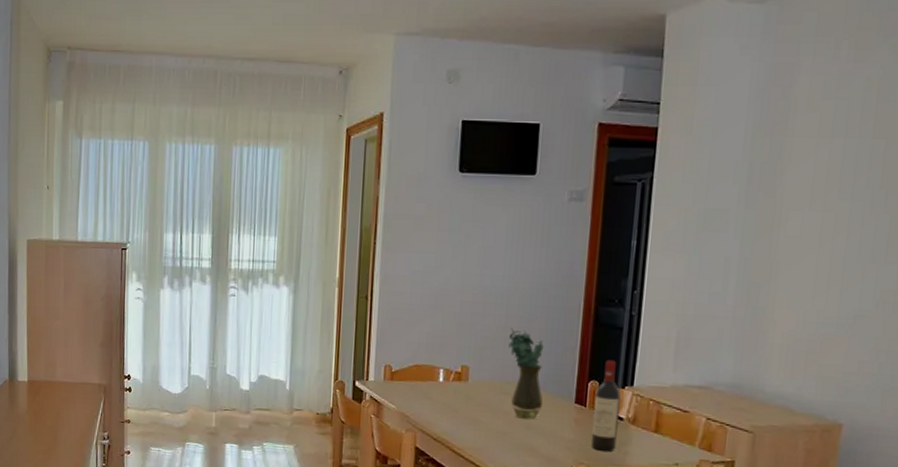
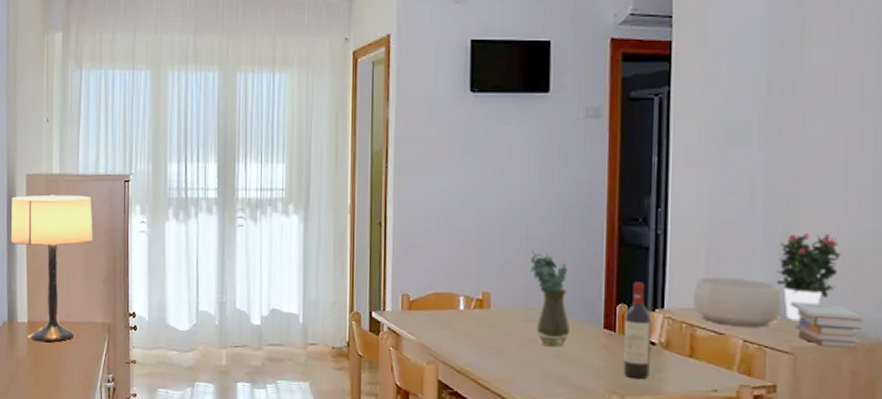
table lamp: none [11,260,91,401] -> present [10,194,93,343]
decorative bowl: none [661,357,746,406] -> present [692,276,782,327]
potted flower: none [742,318,807,402] -> present [775,232,843,322]
books: none [753,383,822,430] -> present [790,301,863,349]

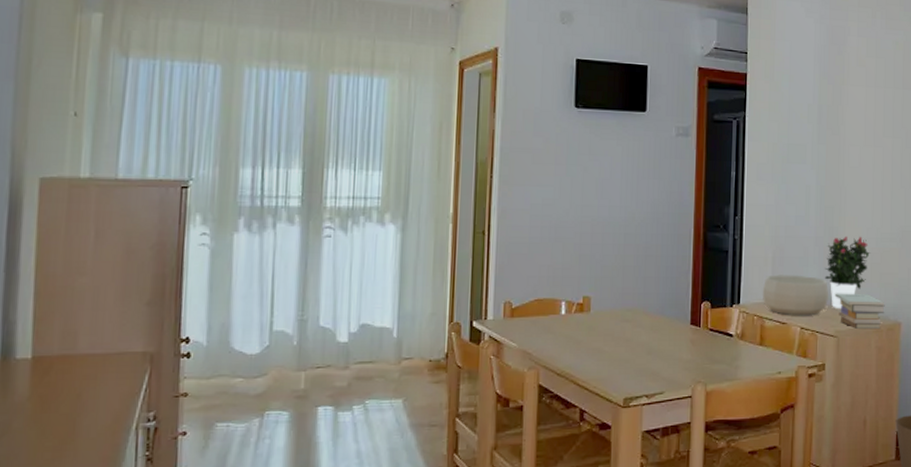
table lamp: present [10,194,93,343] -> none [10,202,135,381]
vase: present [531,251,571,348] -> none [628,256,662,346]
wine bottle: present [623,281,651,379] -> none [706,281,730,368]

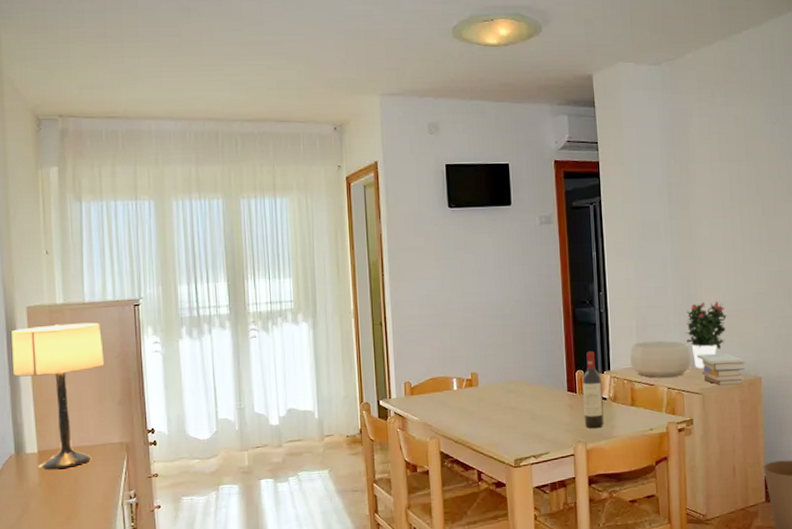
table lamp: none [10,202,135,381] -> present [11,322,105,471]
wine bottle: none [706,281,730,368] -> present [582,351,604,428]

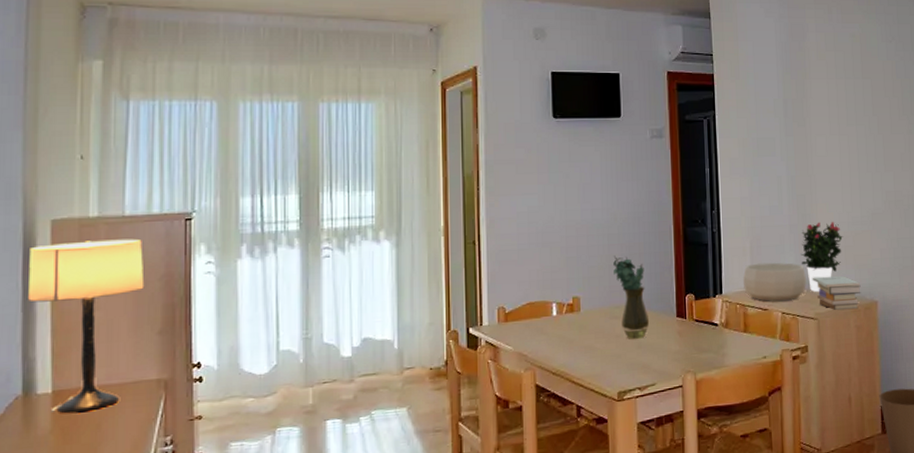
vase: none [507,334,543,412] -> present [613,255,650,340]
wine bottle: present [582,351,604,428] -> none [692,273,715,357]

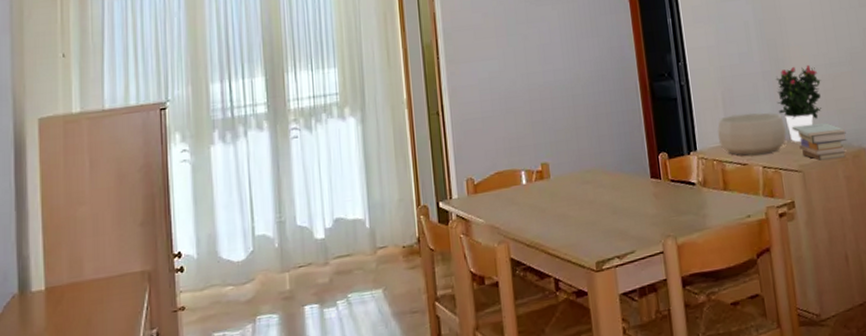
table lamp: present [27,238,145,414] -> none [19,131,126,311]
vase: present [613,255,650,340] -> none [579,117,623,205]

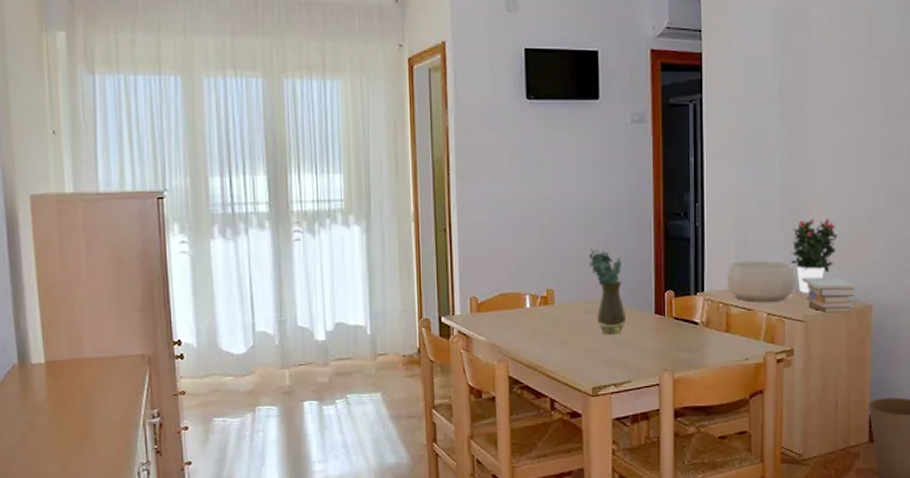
vase: none [579,117,623,205] -> present [589,247,627,336]

